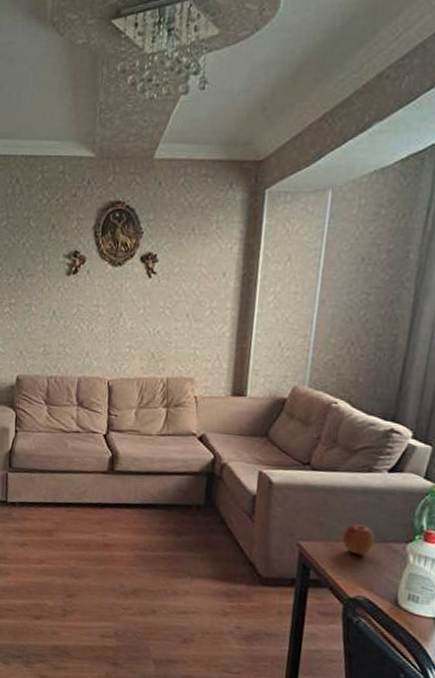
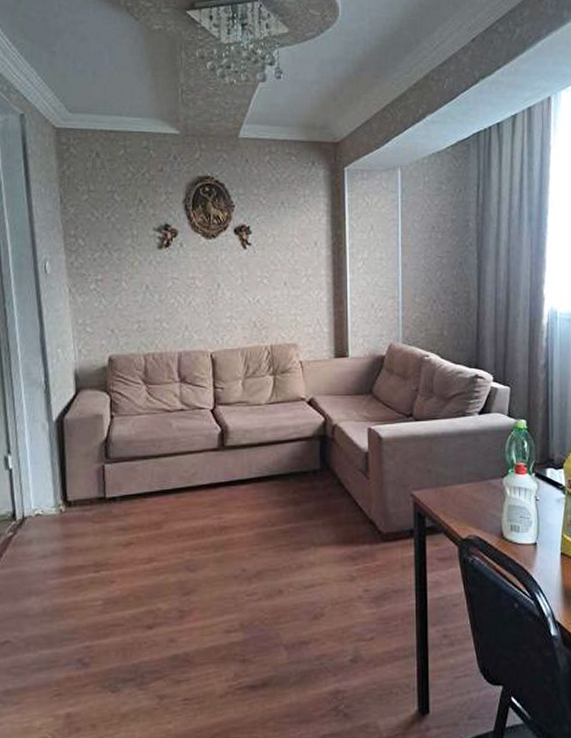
apple: present [342,524,376,556] -> none [449,467,477,496]

